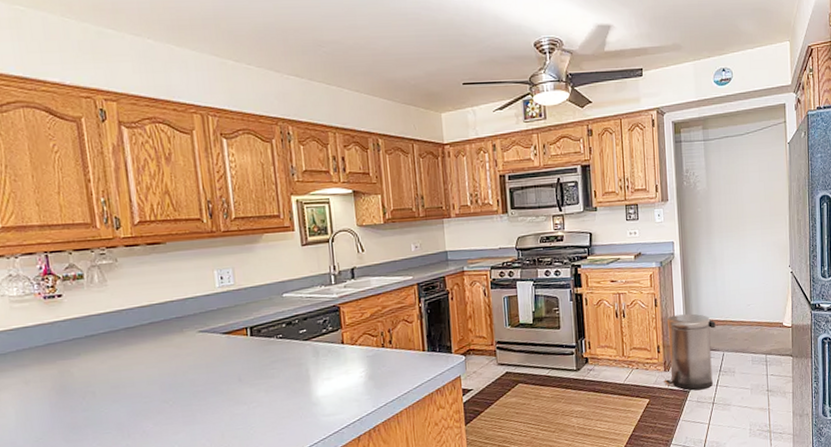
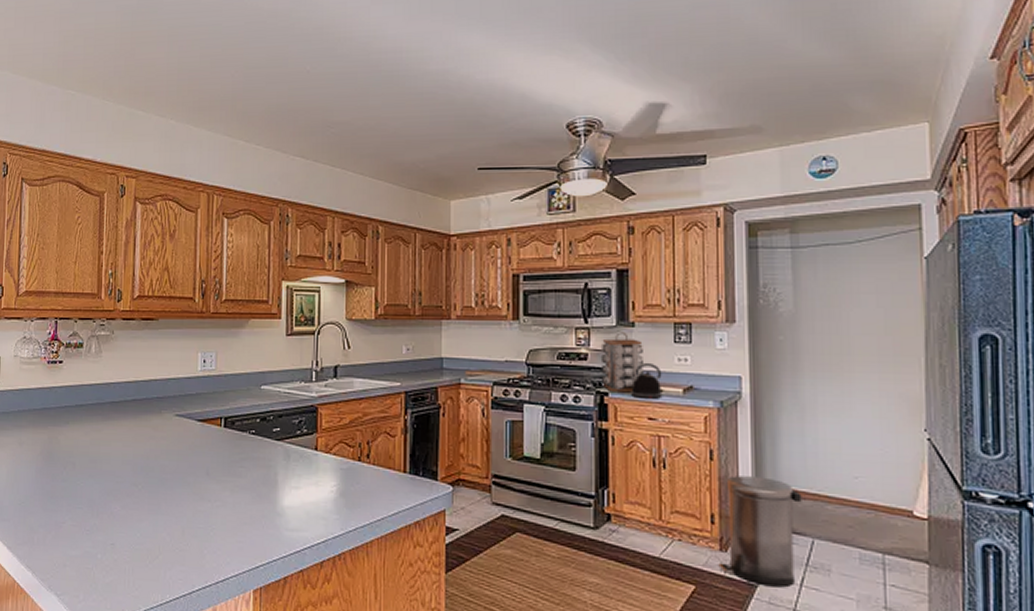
spice rack: none [572,216,606,264] -> present [600,332,645,393]
kettle: none [595,238,620,267] -> present [629,363,663,399]

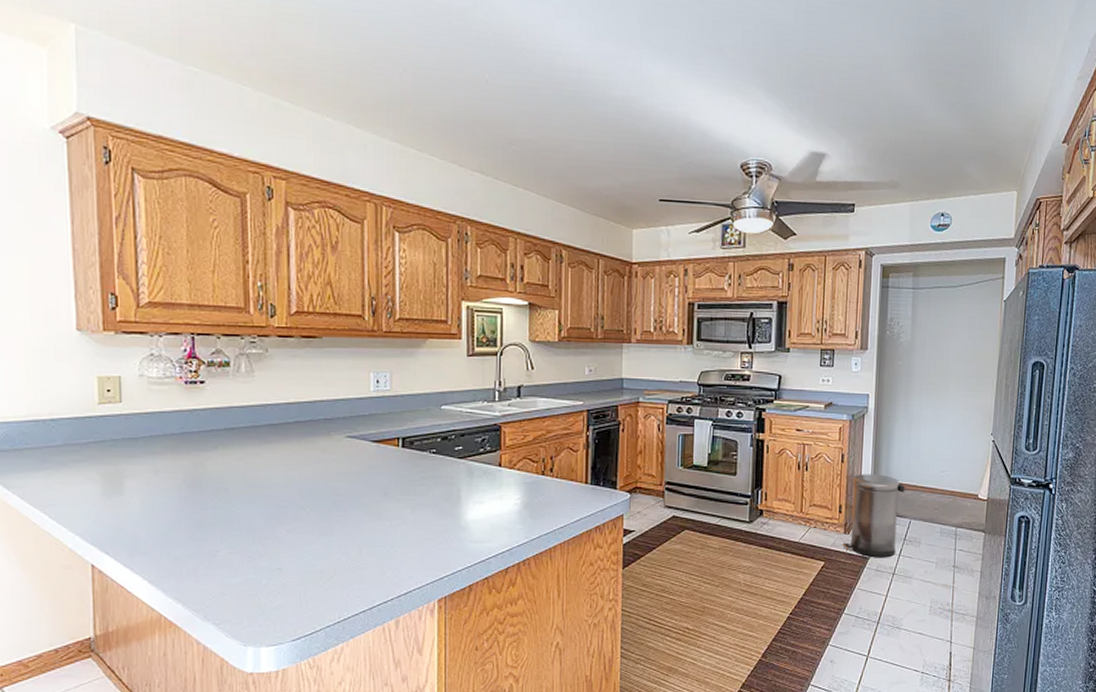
spice rack: present [600,332,645,393] -> none [760,356,796,409]
kettle: present [629,363,663,399] -> none [783,384,809,413]

